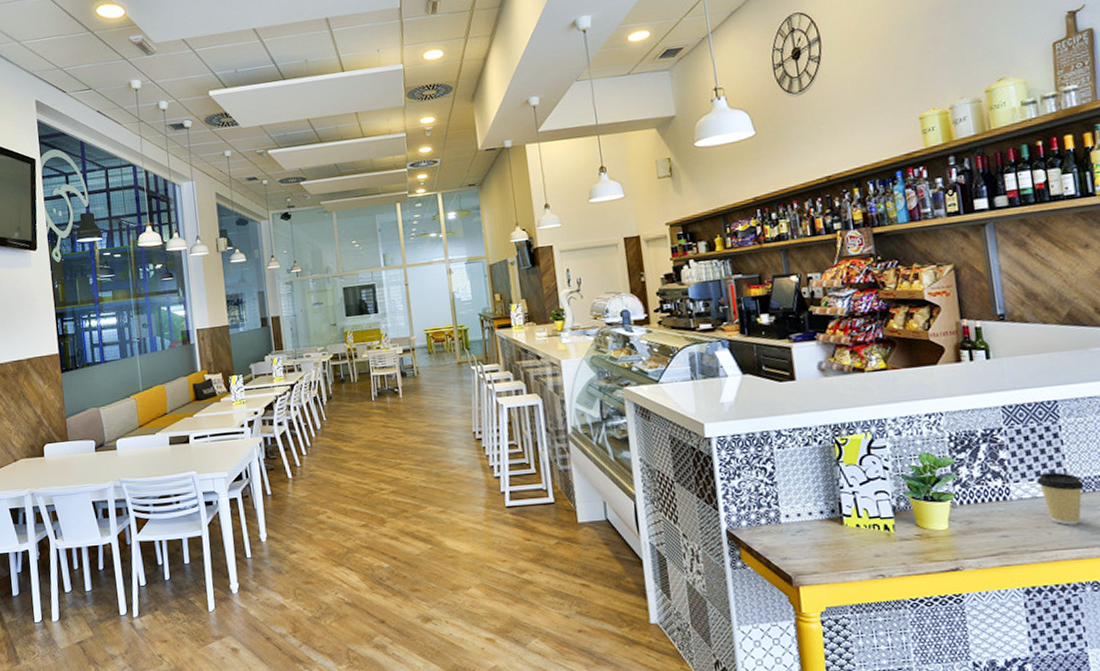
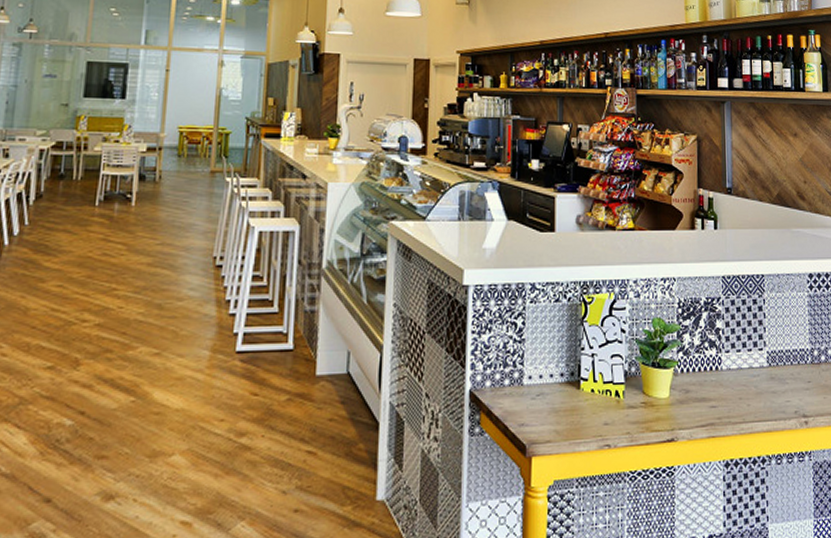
coffee cup: present [1036,472,1085,525] -> none [743,344,778,397]

